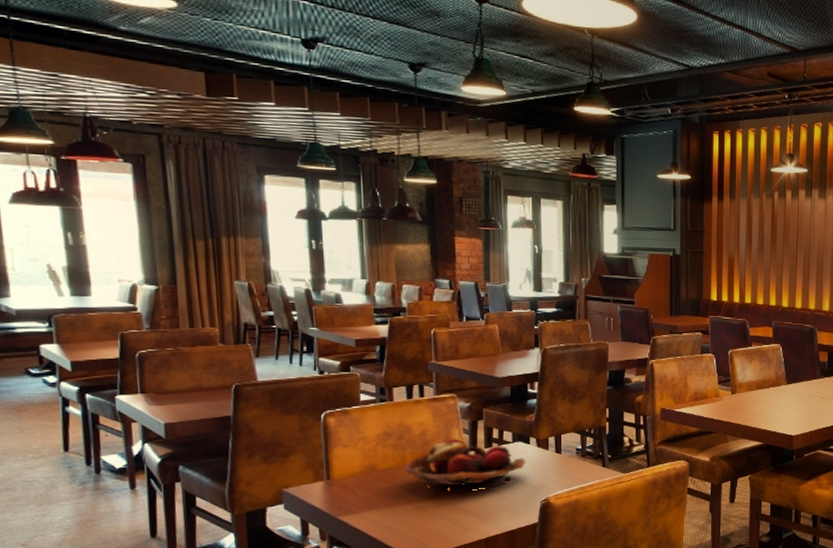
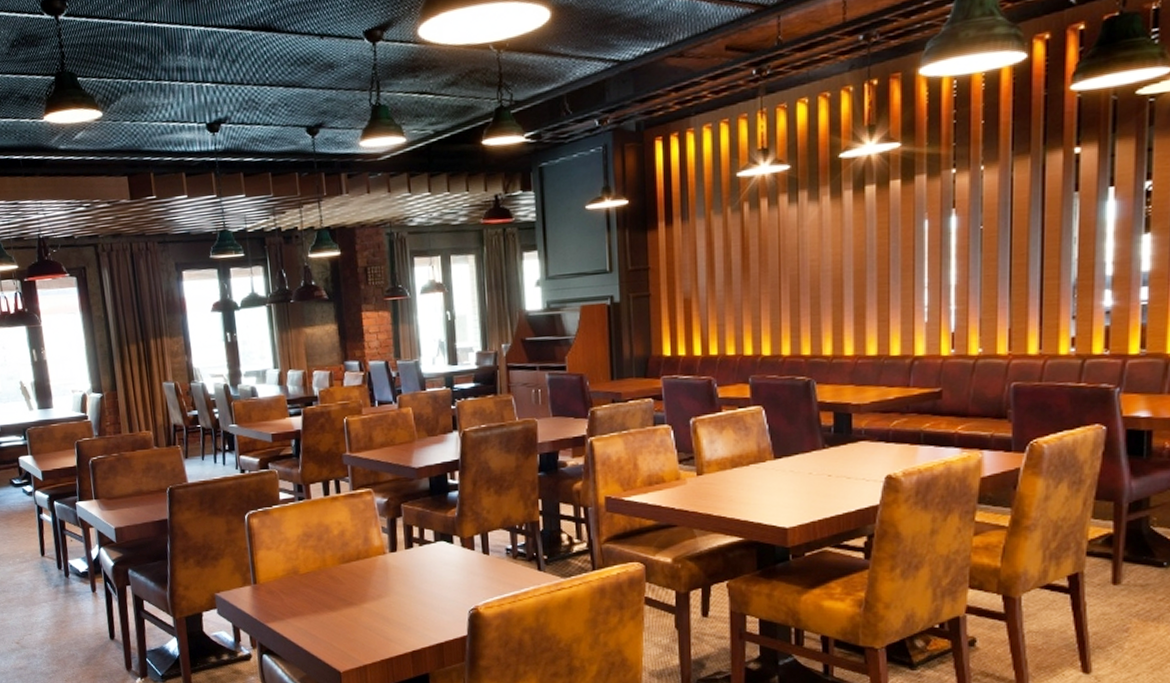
fruit basket: present [405,438,526,491] -> none [326,538,450,597]

